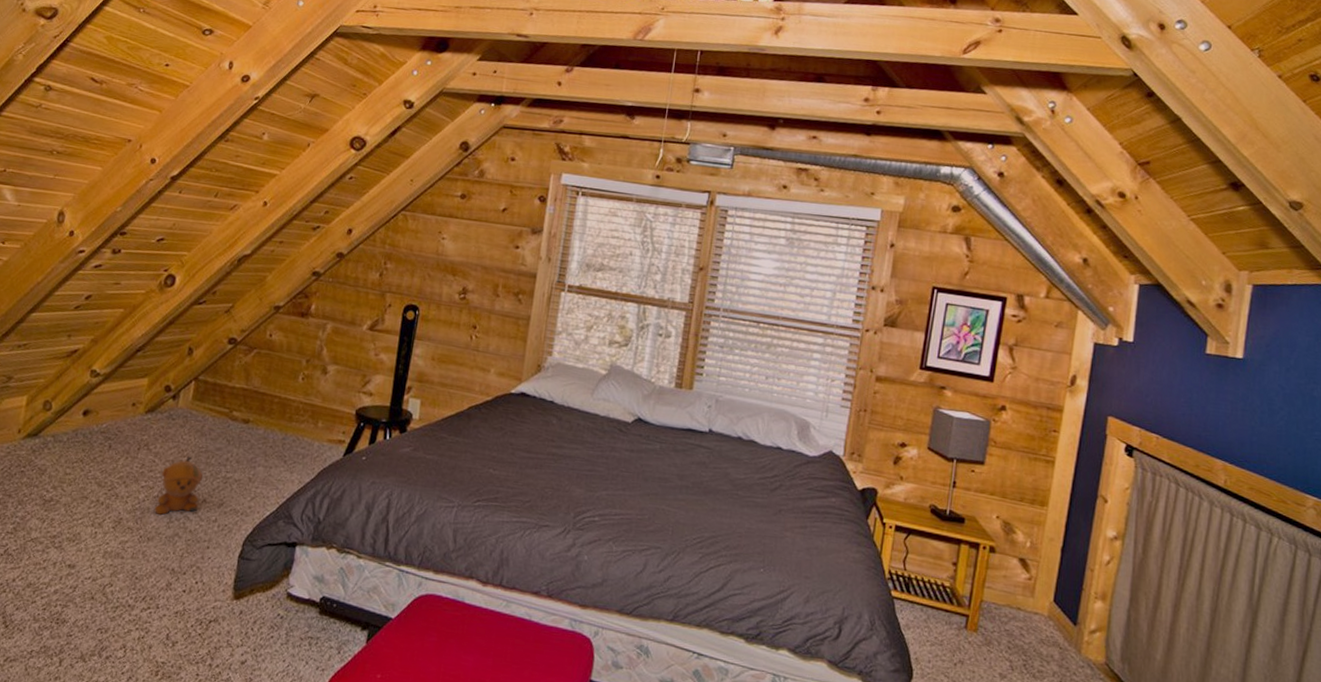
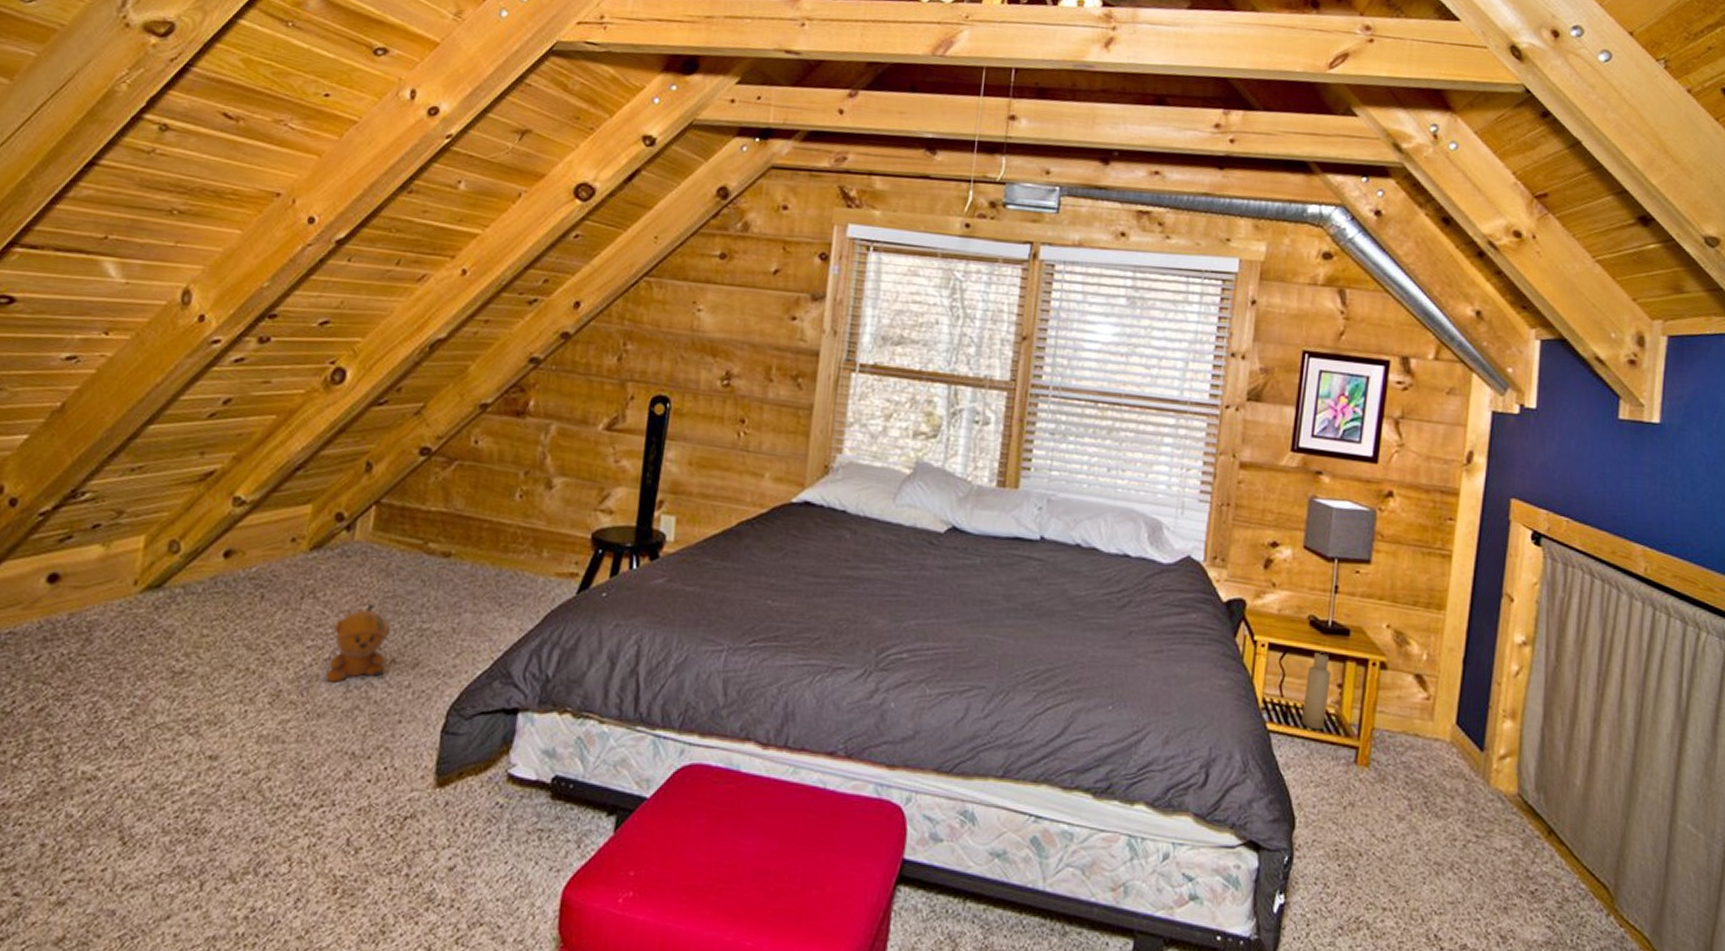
bottle: none [920,535,948,600] -> present [1301,652,1331,731]

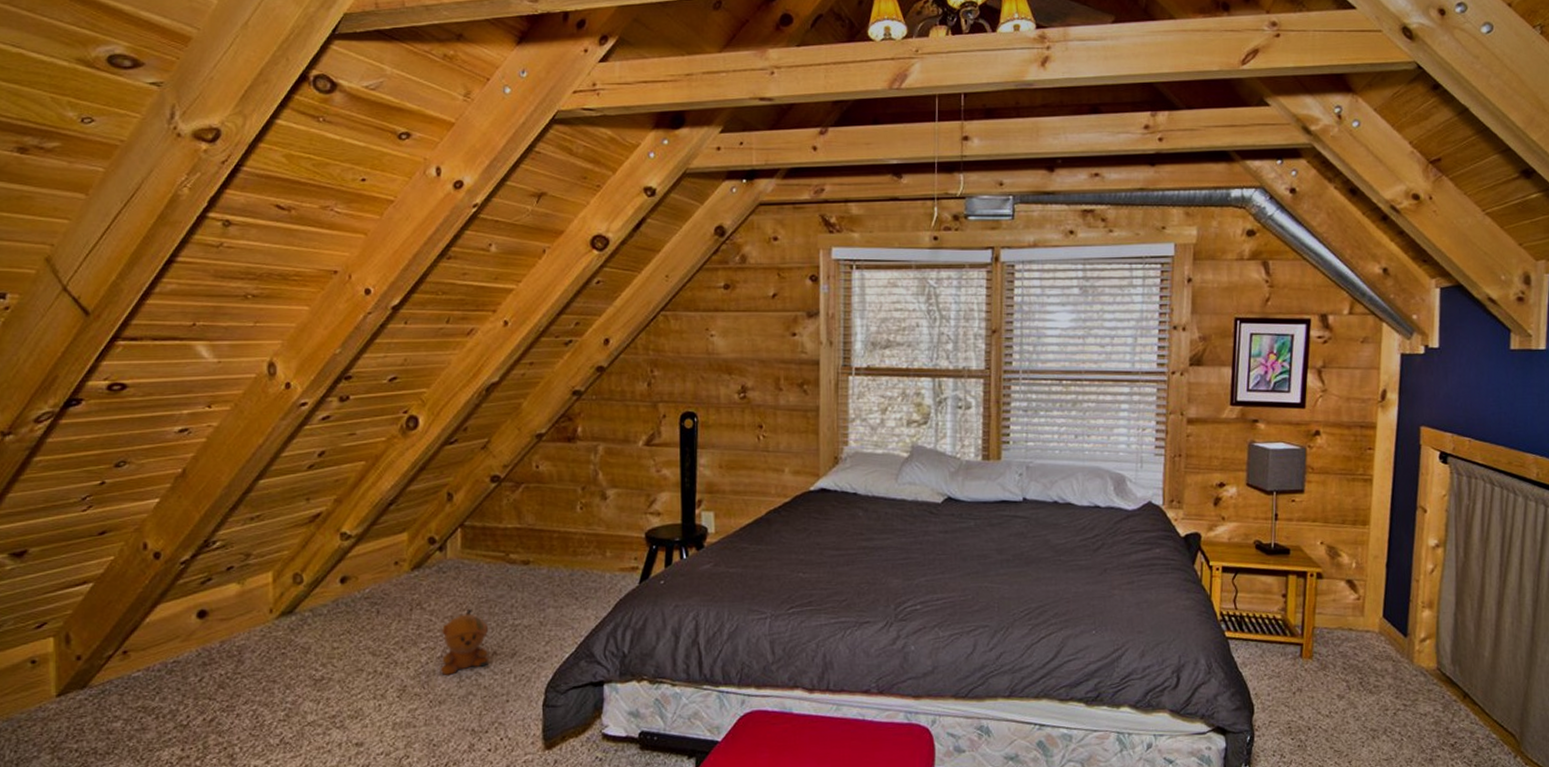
bottle: present [1301,652,1331,731] -> none [1253,569,1276,634]

